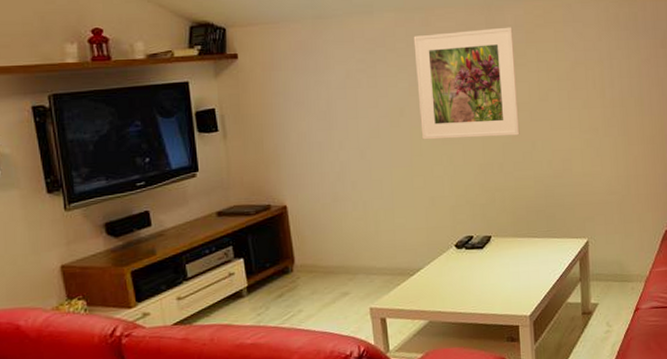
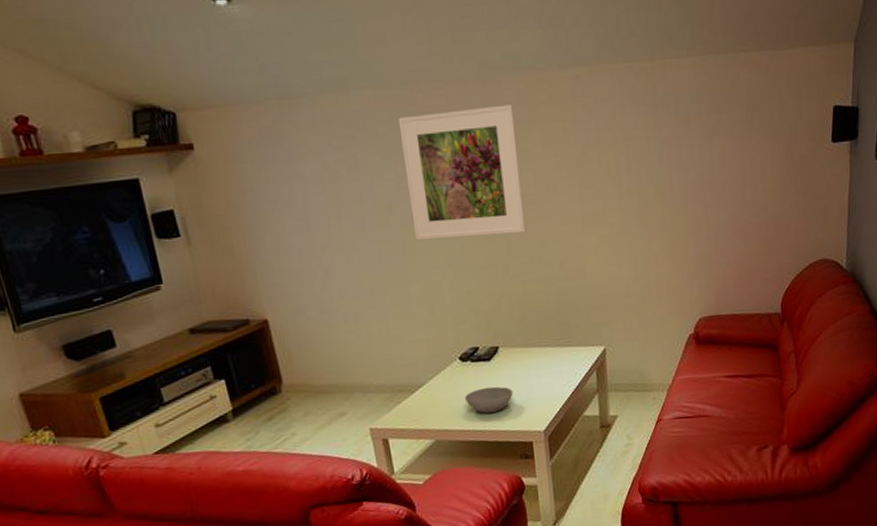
bowl: none [458,272,503,297] -> present [465,386,513,414]

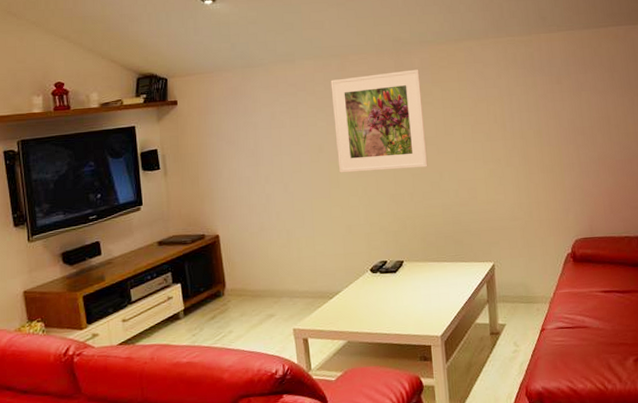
bowl: present [465,386,513,414] -> none [374,295,415,319]

